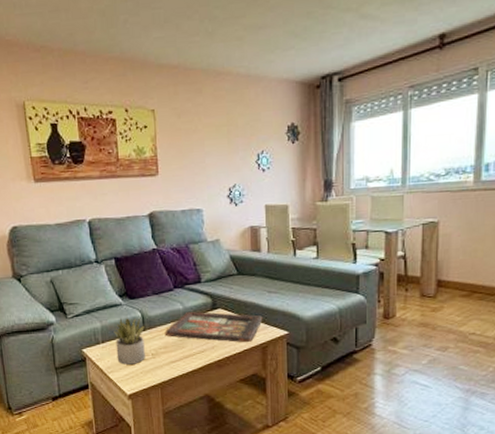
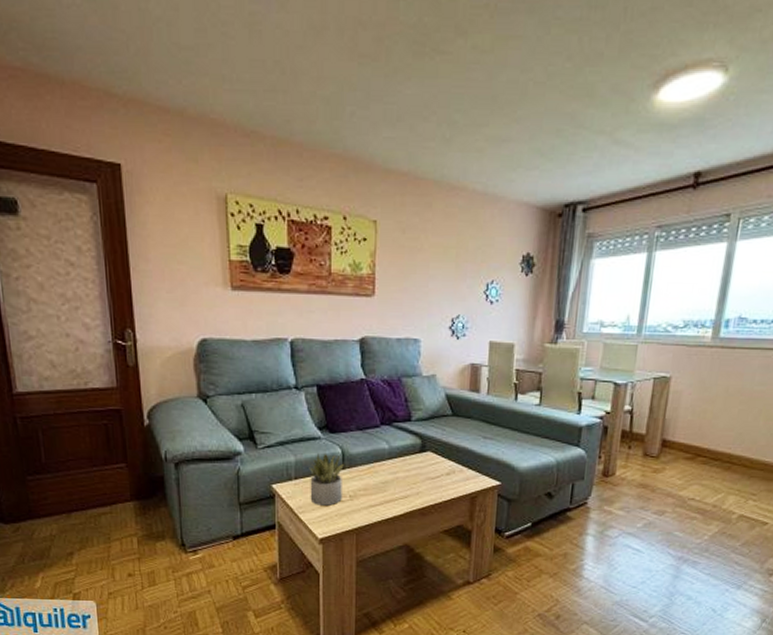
decorative tray: present [164,311,263,343] -> none [366,451,475,491]

